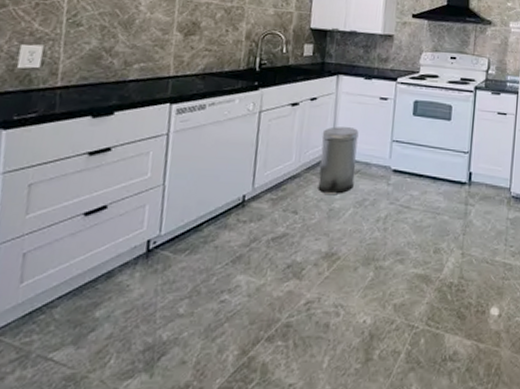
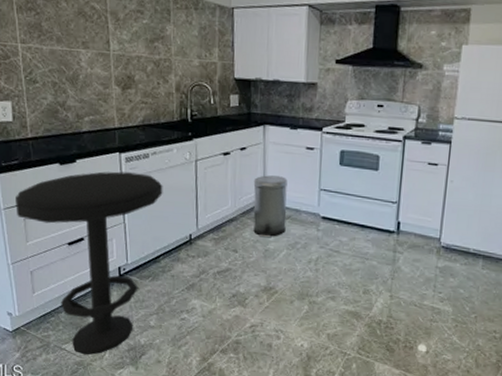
bar stool: none [20,124,218,365] -> present [16,171,163,355]

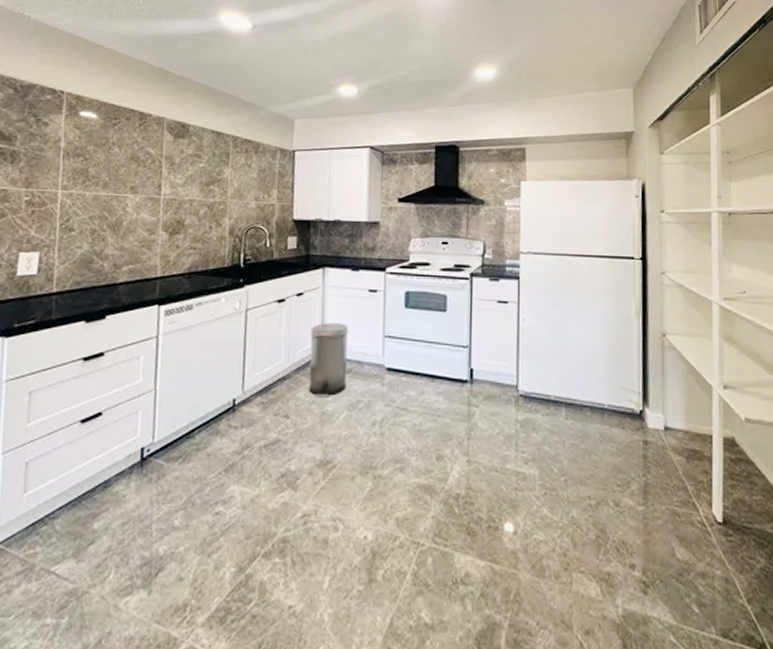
bar stool: present [16,171,163,355] -> none [21,327,206,579]

